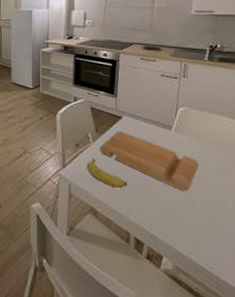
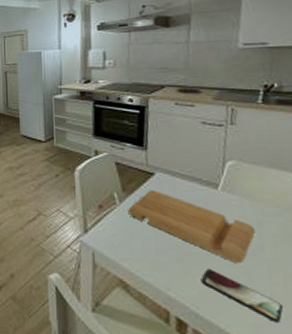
banana: present [87,159,128,188] -> none [114,222,165,258]
smartphone: none [155,197,217,239] -> present [200,269,283,323]

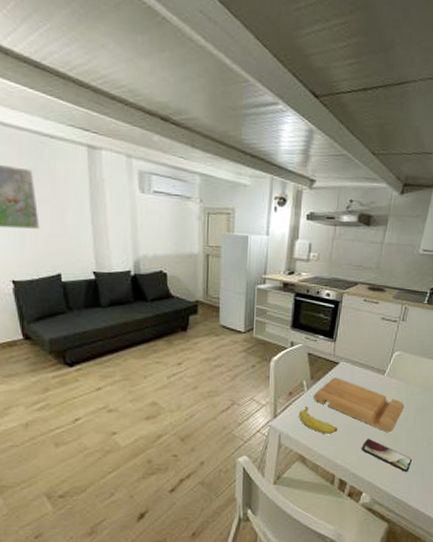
banana: none [114,222,165,258] -> present [299,407,338,434]

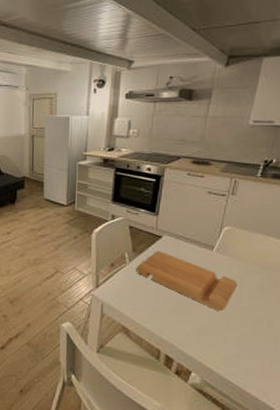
banana: present [299,407,338,434] -> none [122,279,163,308]
smartphone: present [361,439,412,472] -> none [188,316,248,356]

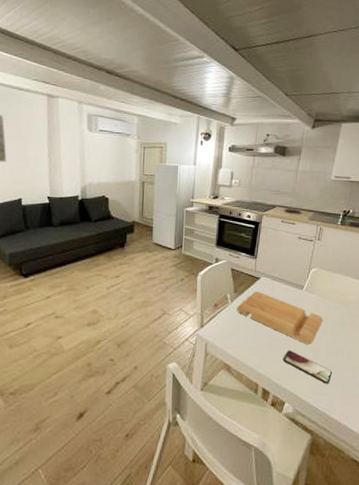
smartphone: none [188,316,248,356] -> present [282,350,332,384]

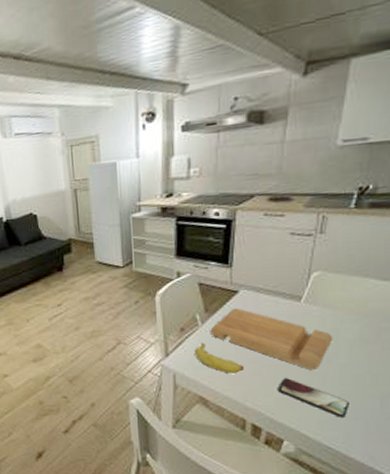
banana: none [224,318,261,345] -> present [195,343,245,373]

